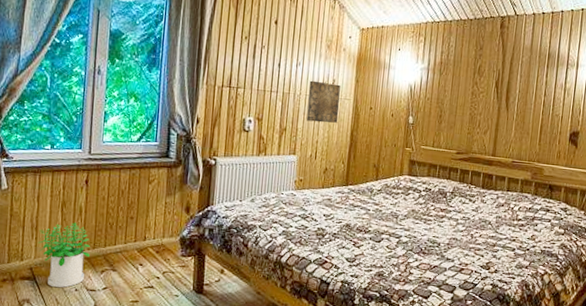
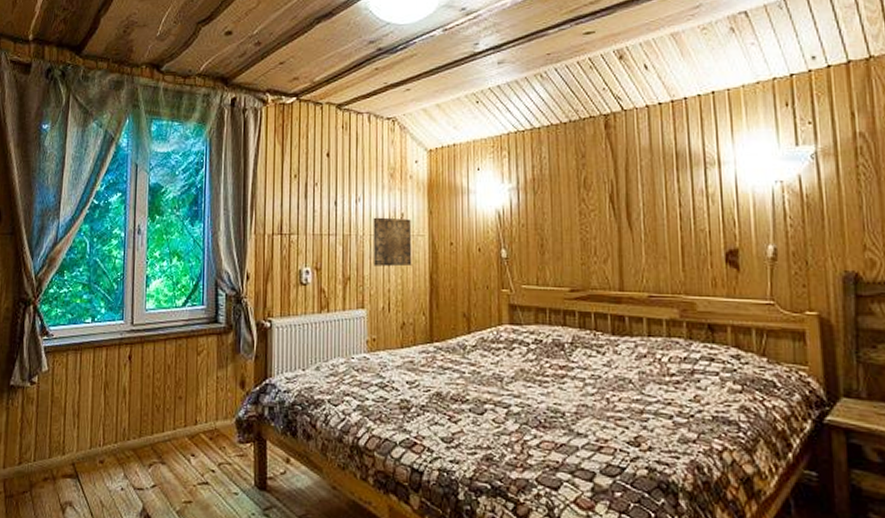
potted plant: present [37,222,91,288] -> none [79,405,137,486]

